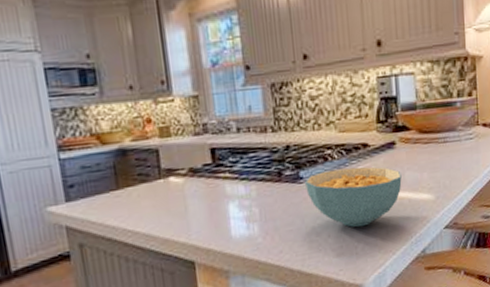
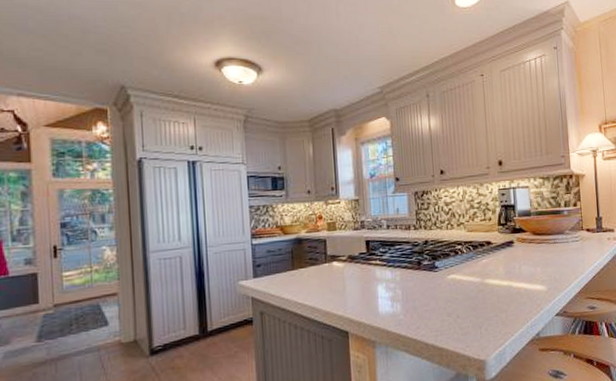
cereal bowl: present [305,166,402,227] -> none [440,260,519,311]

